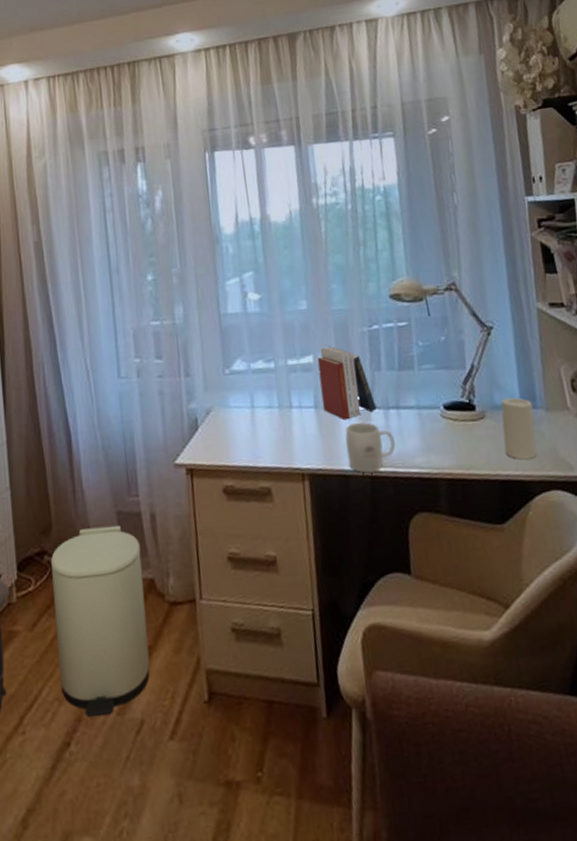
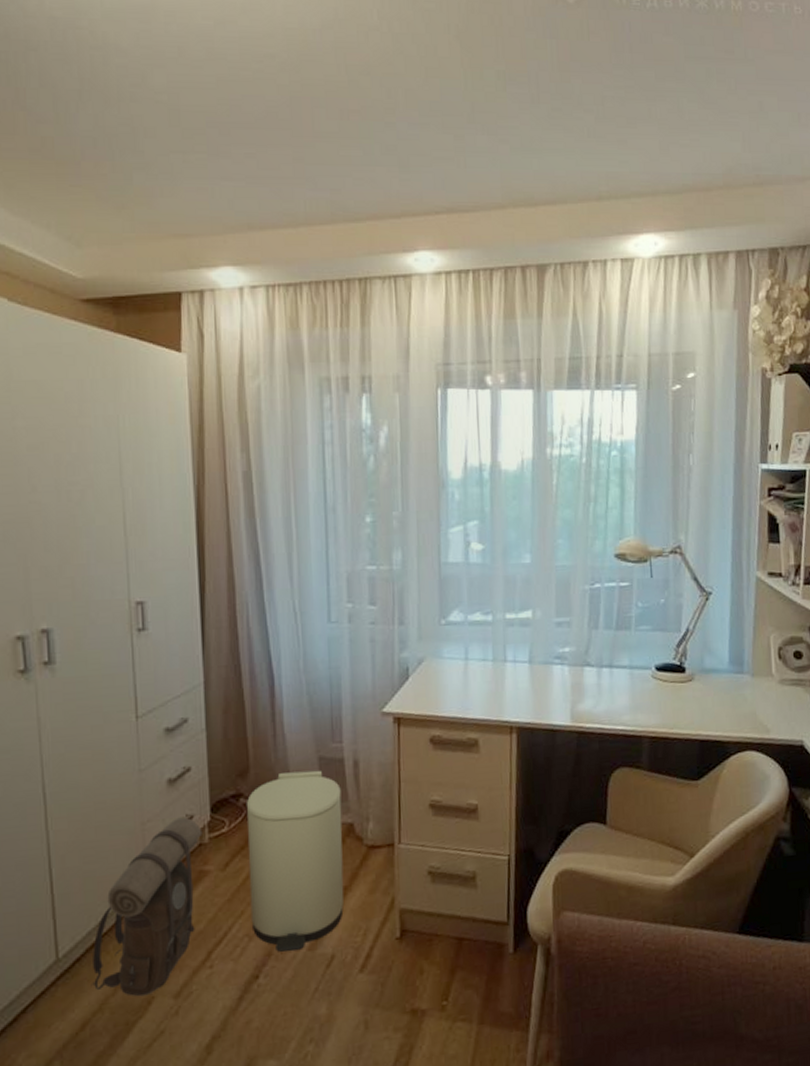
books: present [316,344,377,421] -> none [535,600,590,677]
mug: present [345,422,396,473] -> none [556,678,604,728]
candle: present [501,397,537,460] -> none [708,662,740,722]

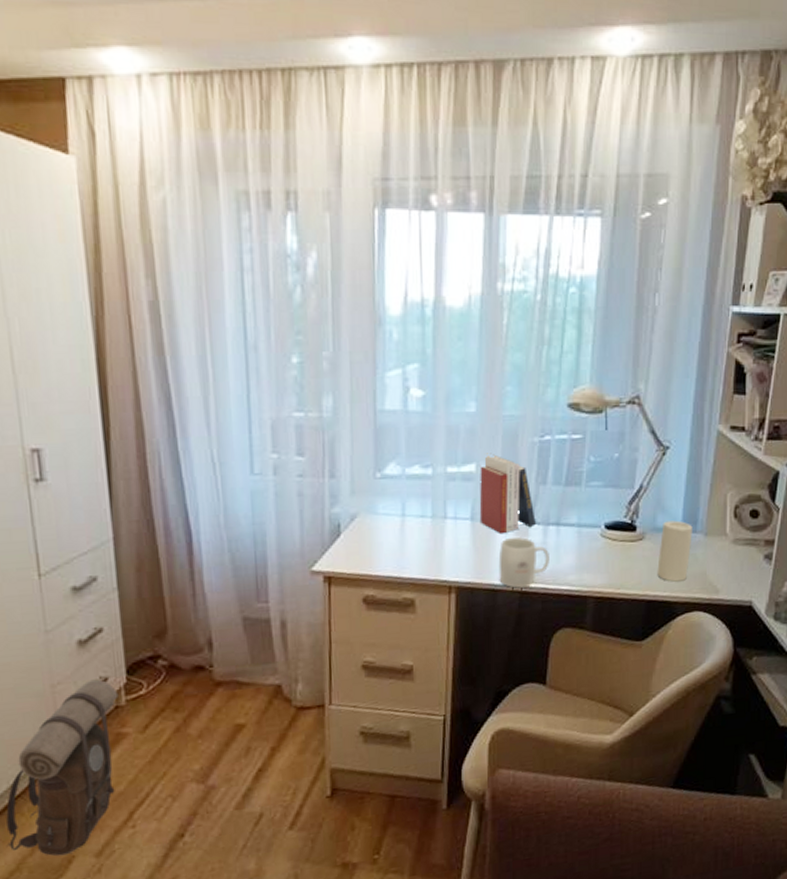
pedal bin: present [246,770,344,953] -> none [164,631,272,812]
books: none [535,600,590,677] -> present [479,453,536,535]
mug: none [556,678,604,728] -> present [498,536,549,588]
candle: none [708,662,740,722] -> present [657,520,693,582]

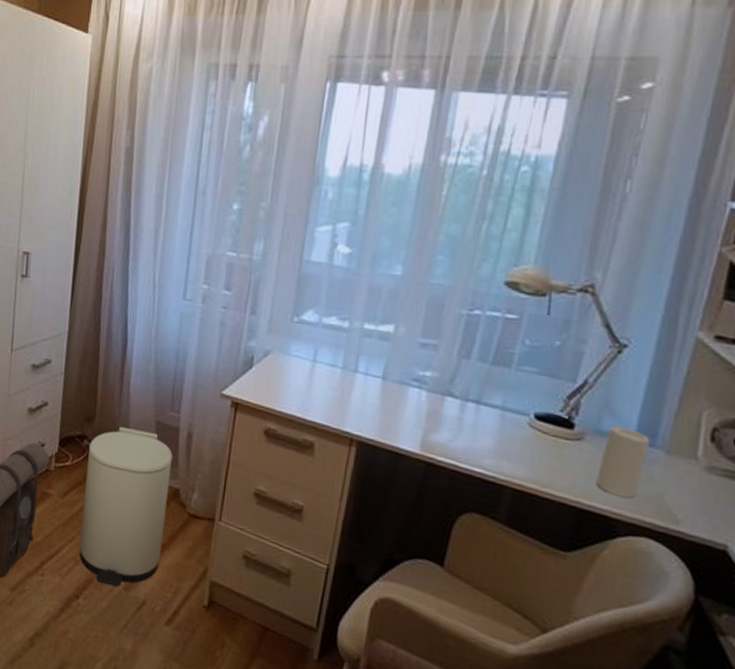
pedal bin: none [164,631,272,812] -> present [79,427,173,587]
books: present [479,453,536,535] -> none [391,316,454,400]
mug: present [498,536,549,588] -> none [404,404,465,460]

